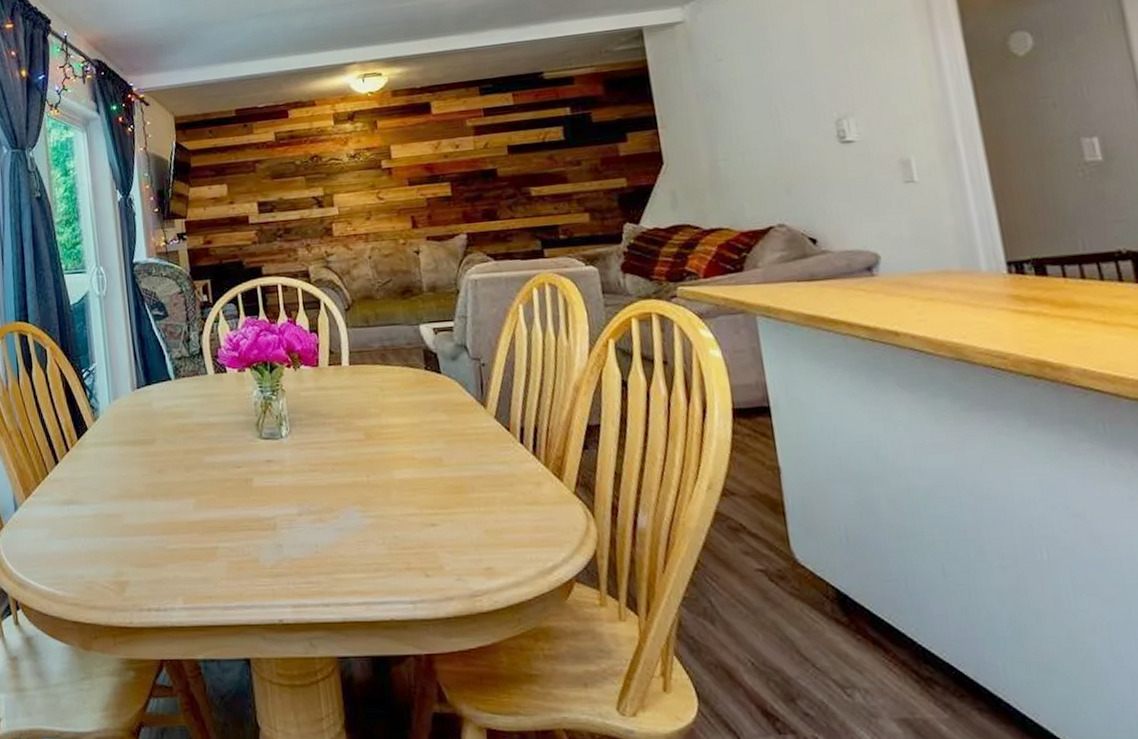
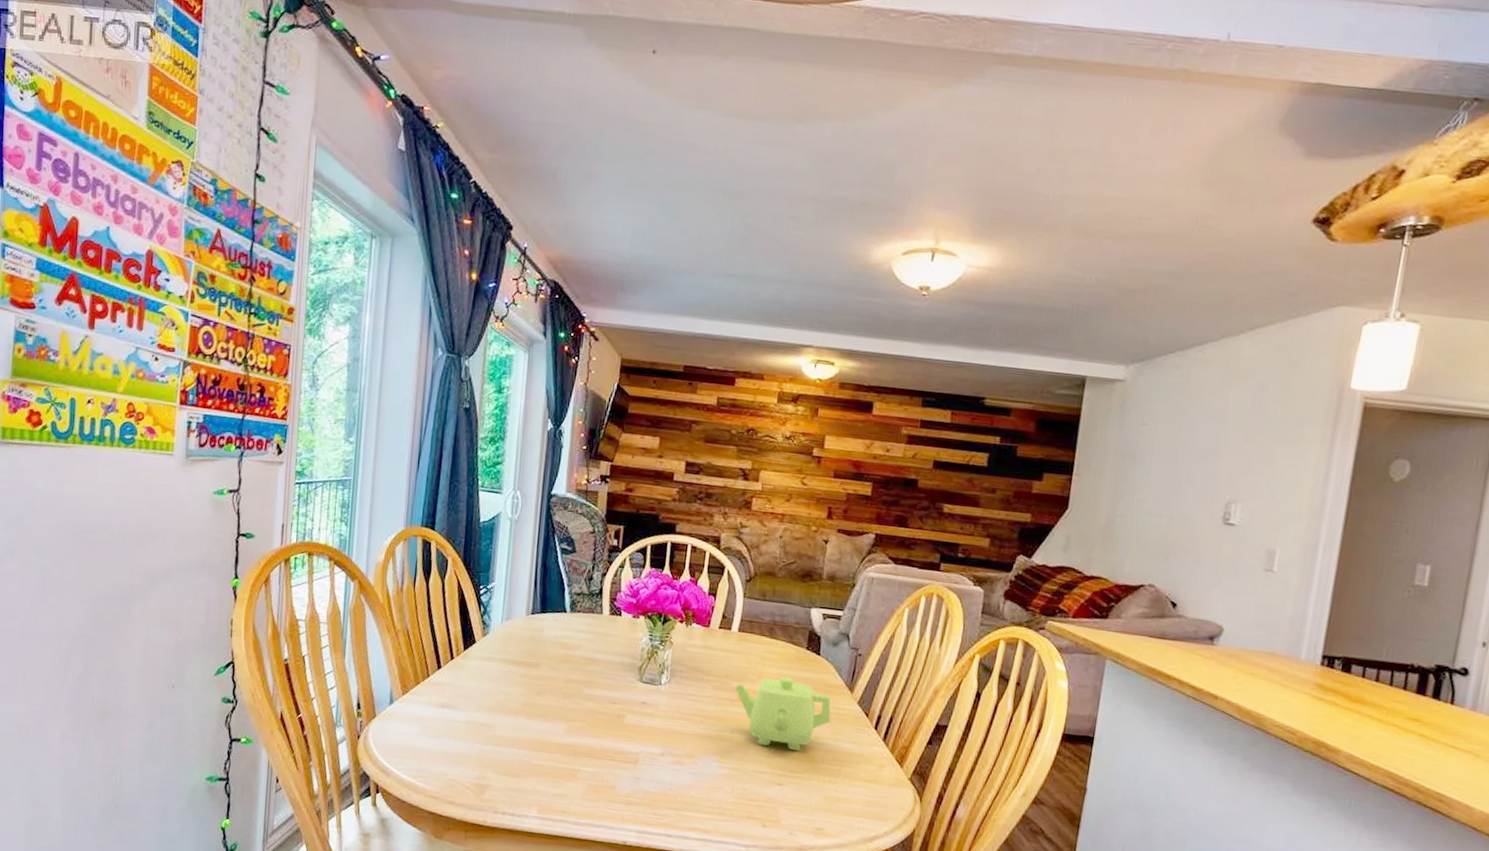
teapot: none [359,404,470,485] -> present [734,677,831,752]

